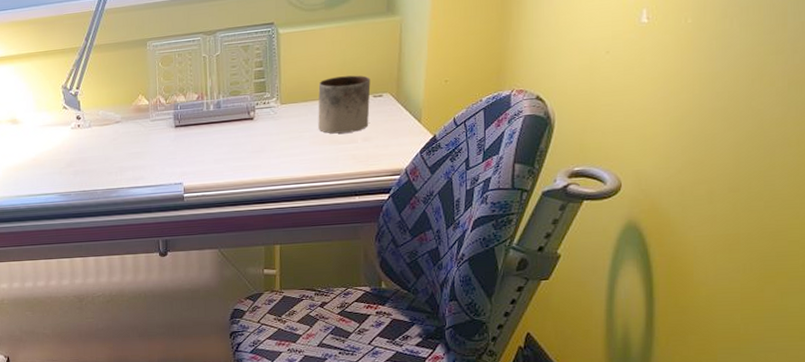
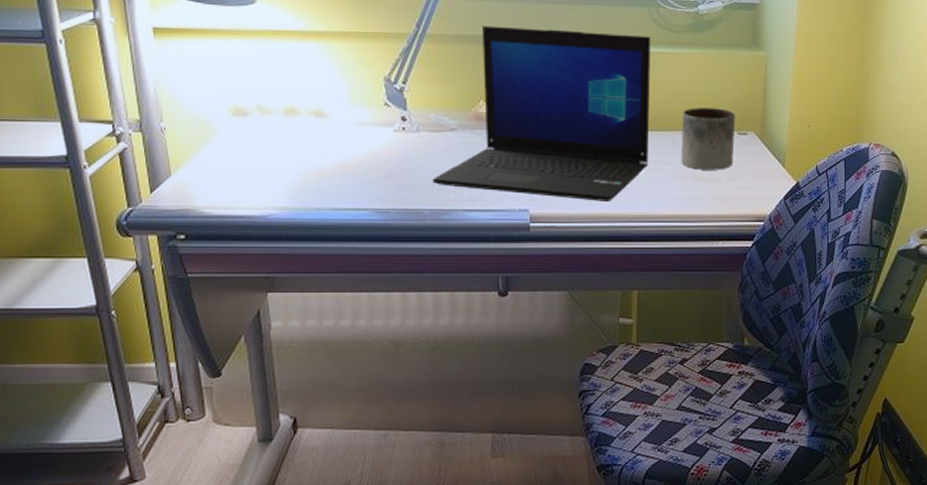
laptop: none [103,19,288,171] -> present [432,25,651,201]

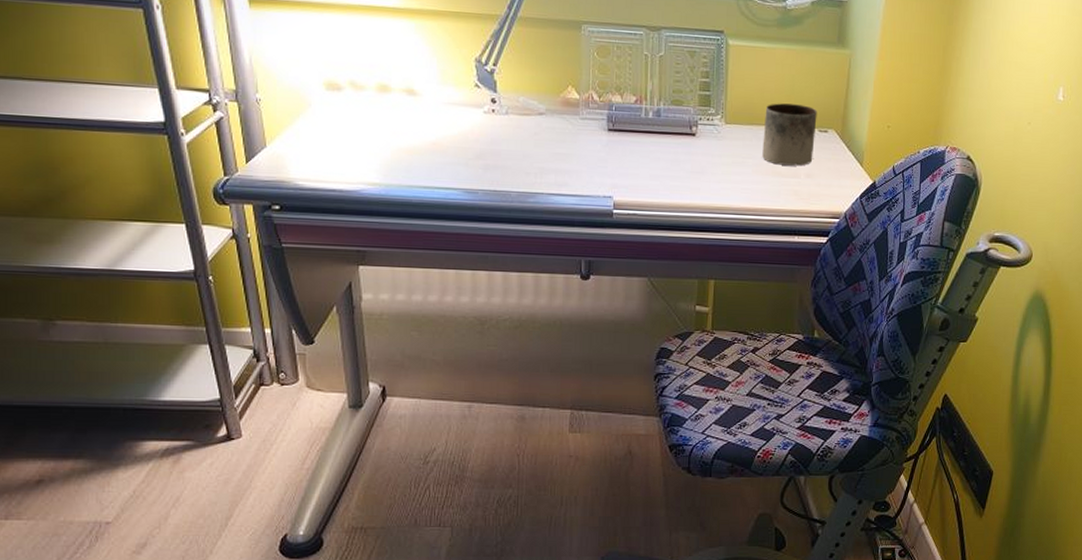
laptop: present [432,25,651,201] -> none [520,10,739,192]

